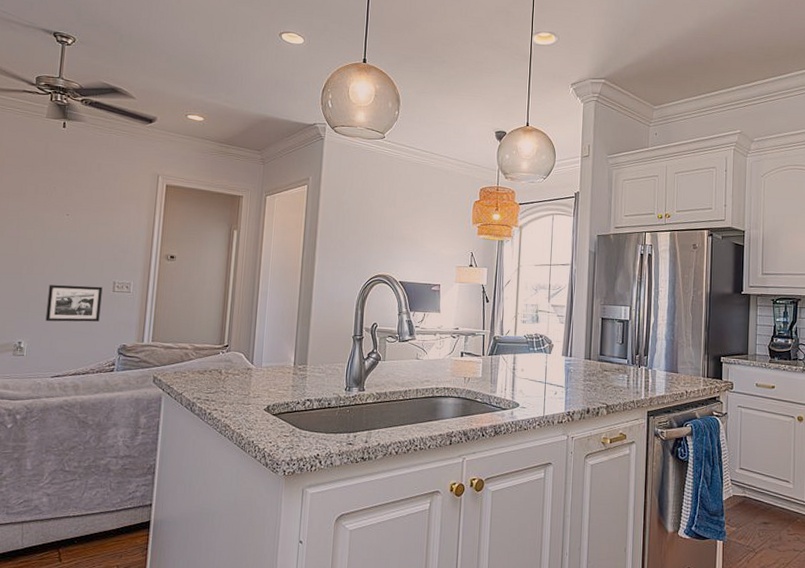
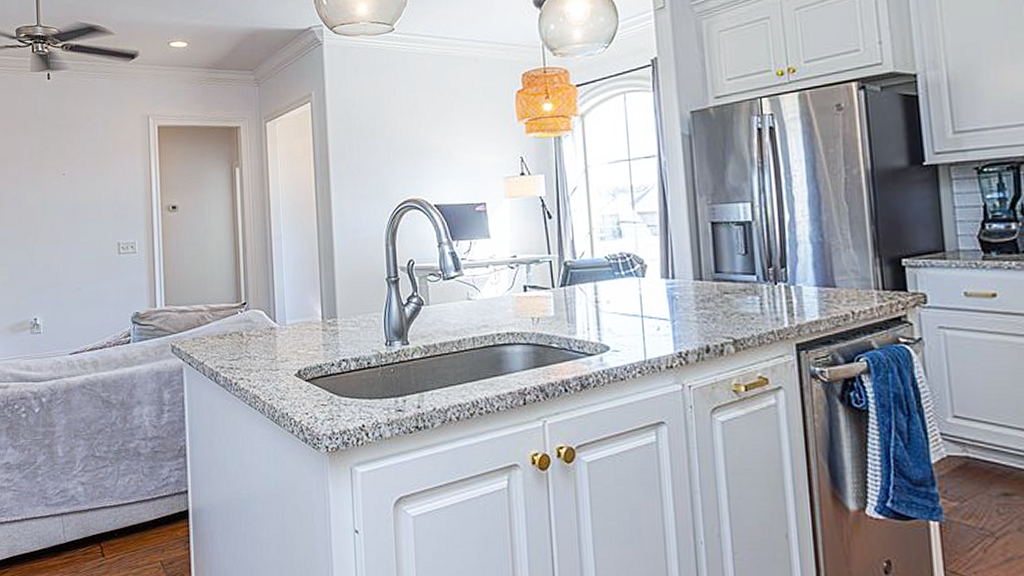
picture frame: present [45,285,103,322] -> none [55,249,109,294]

